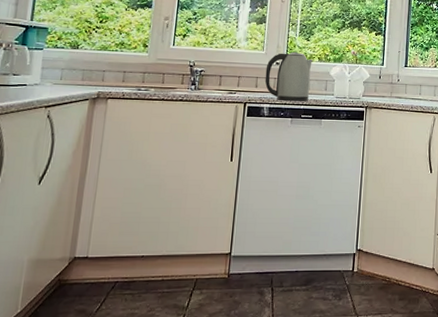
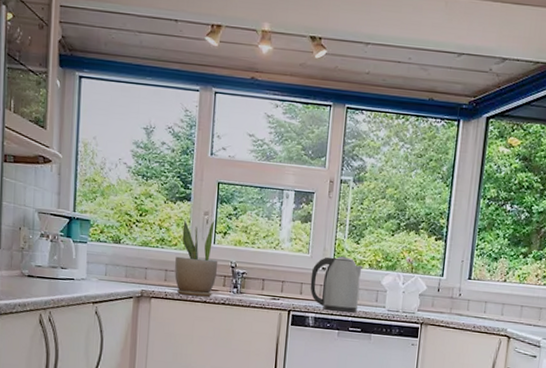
potted plant: none [133,24,177,95] -> present [174,220,218,298]

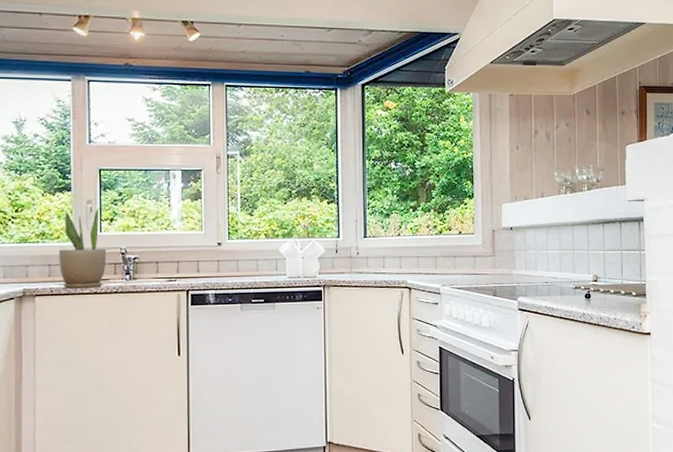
kettle: present [310,256,363,314] -> none [207,229,259,286]

